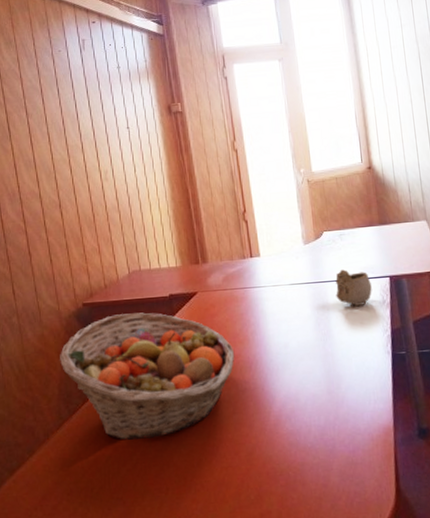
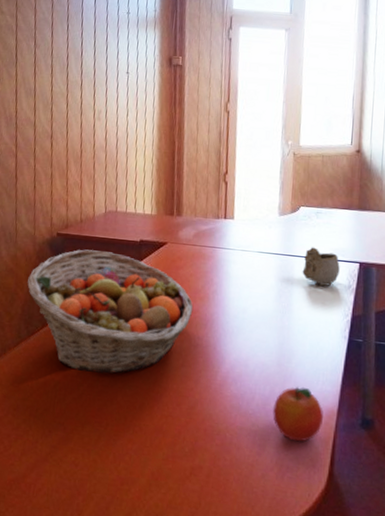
fruit: none [331,410,382,466] -> present [273,387,324,442]

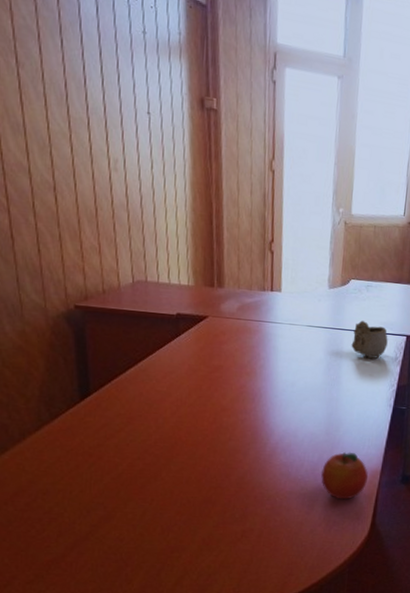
fruit basket: present [27,249,194,374] -> none [43,323,240,452]

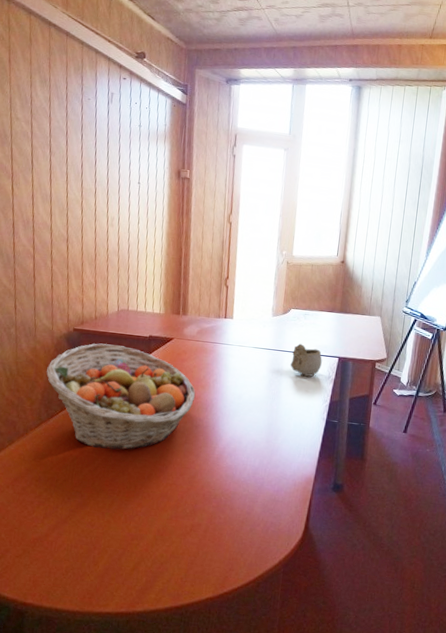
fruit basket: none [43,323,240,452] -> present [46,343,196,450]
fruit: present [321,452,369,500] -> none [261,459,303,503]

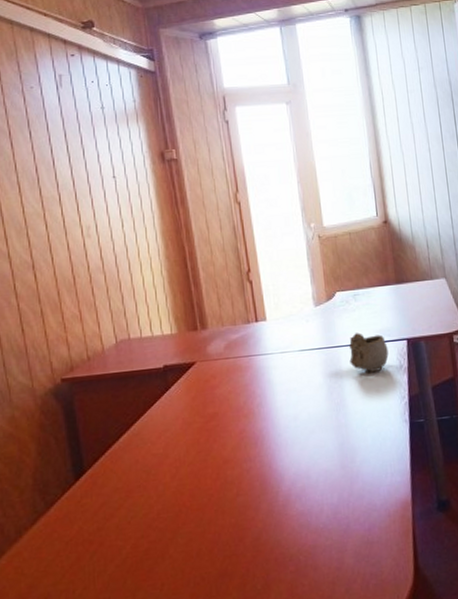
fruit basket: present [46,343,196,450] -> none [34,386,239,533]

